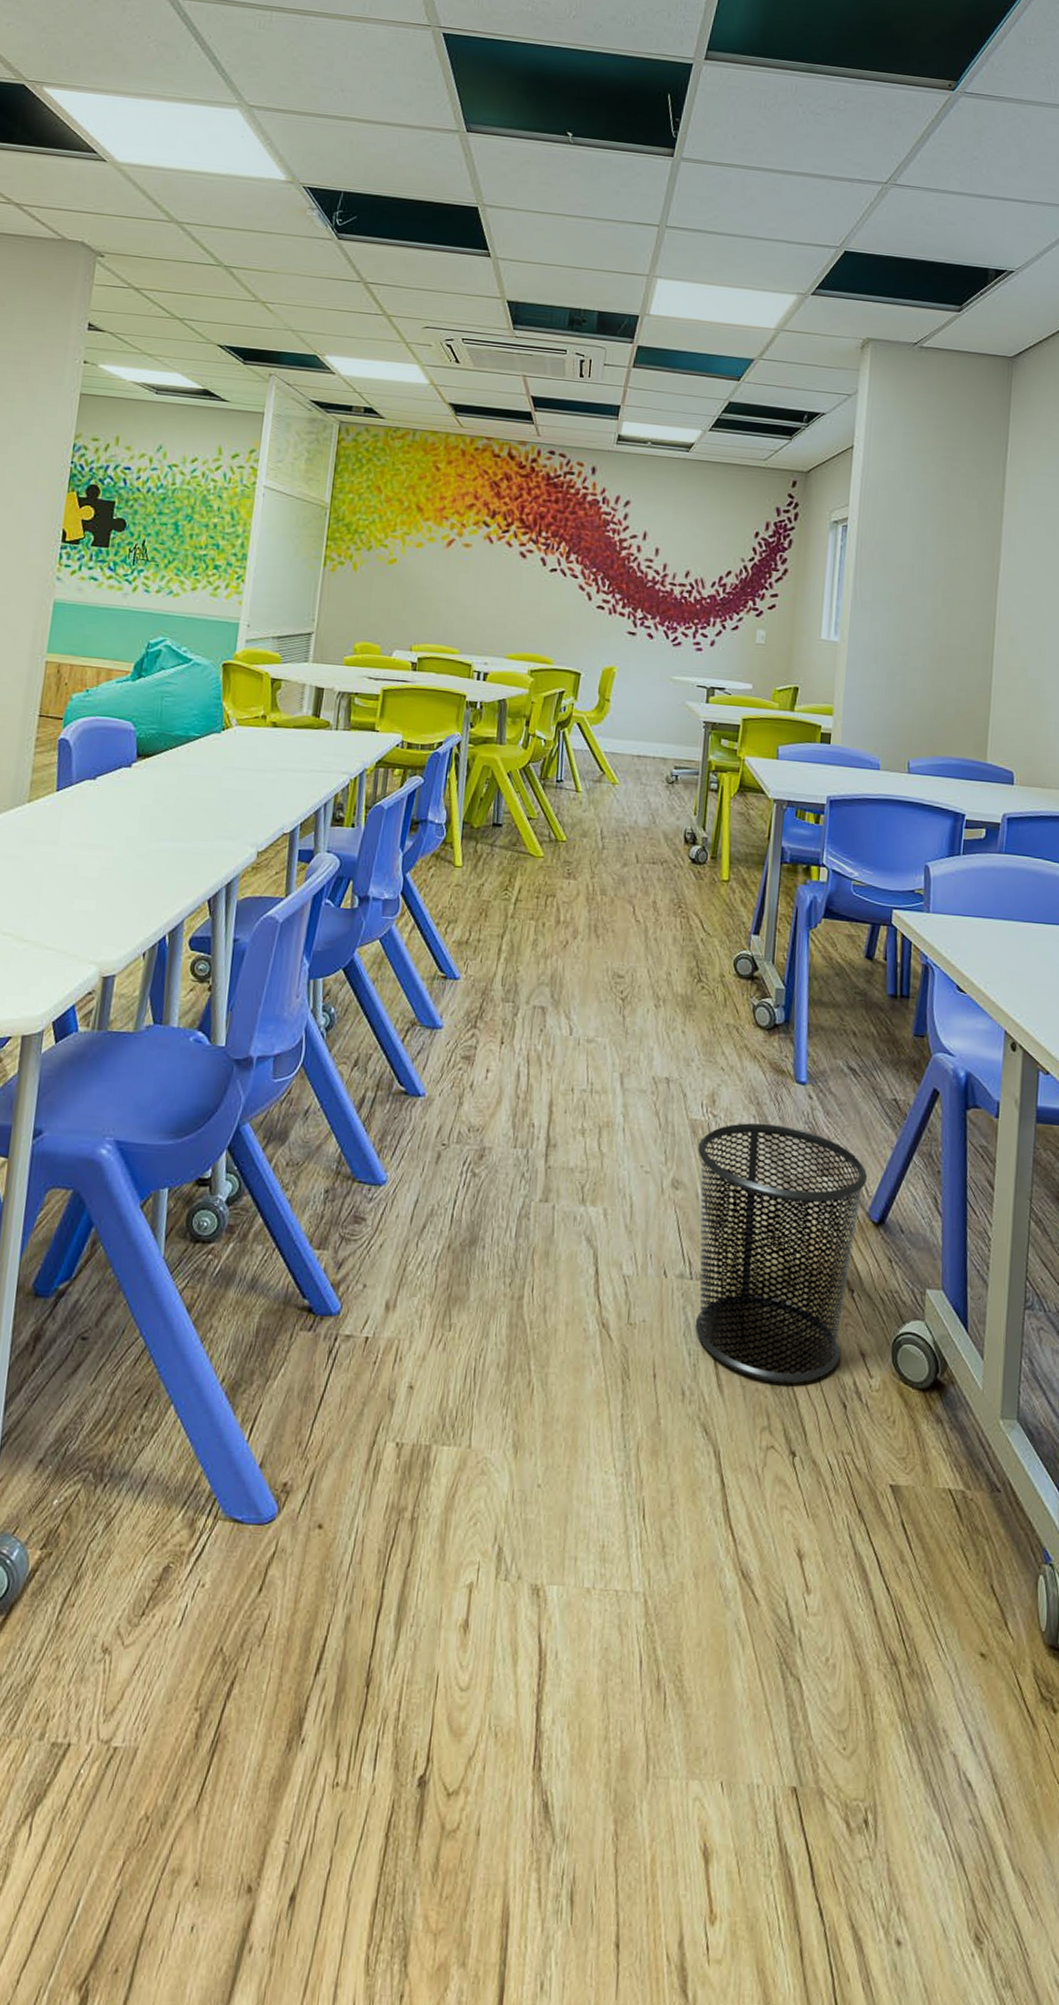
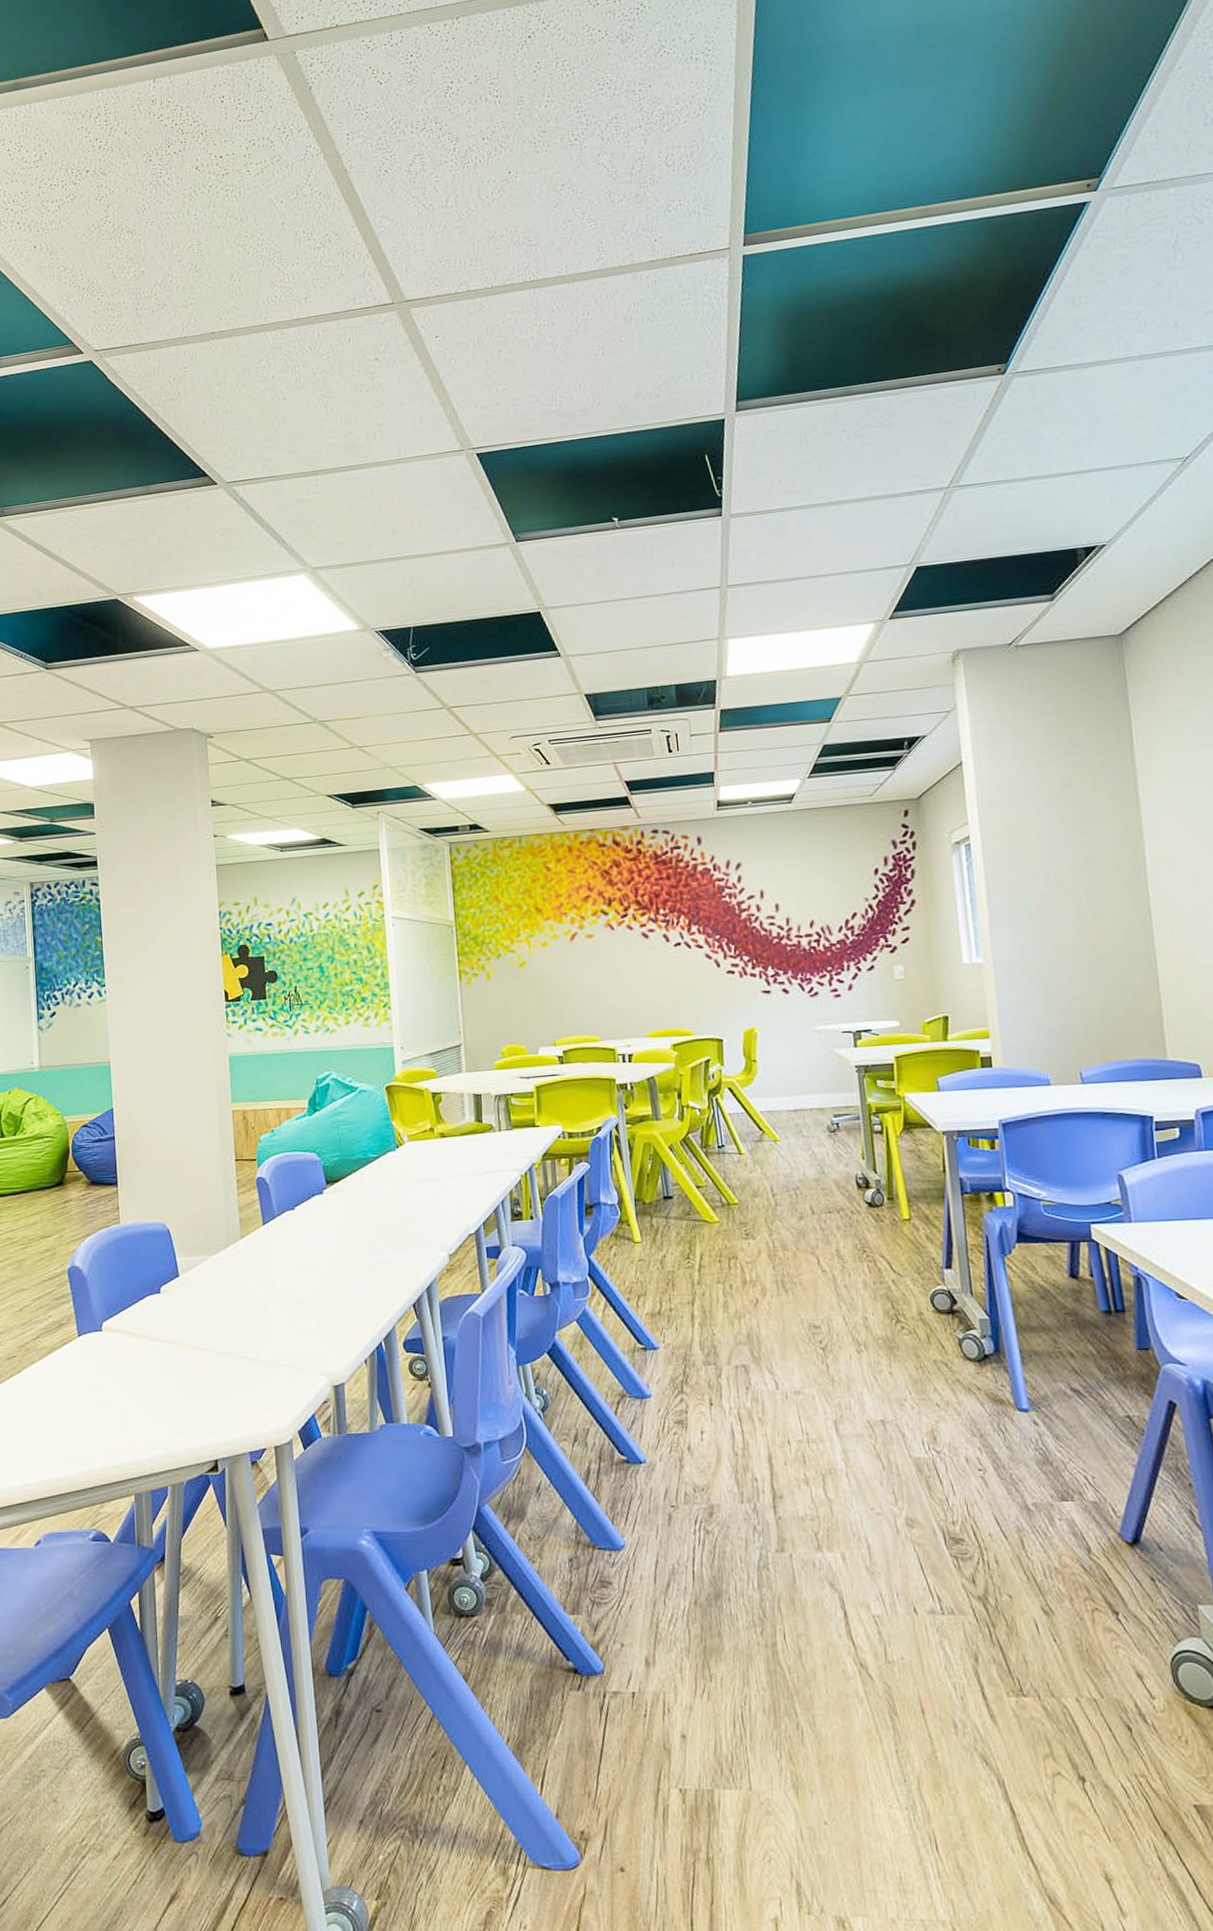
waste bin: present [695,1123,868,1383] -> none [926,1454,1115,1710]

